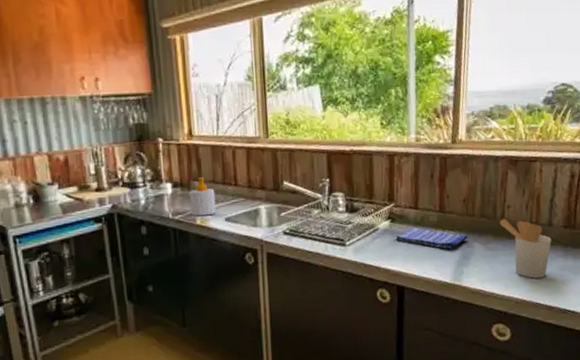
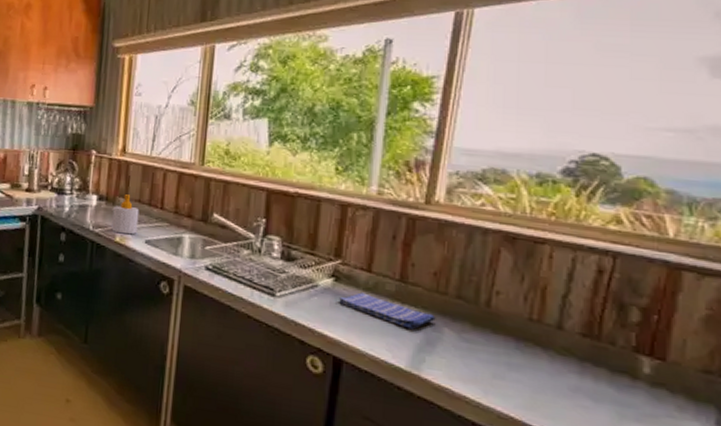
utensil holder: present [499,219,552,279] -> none [483,306,560,394]

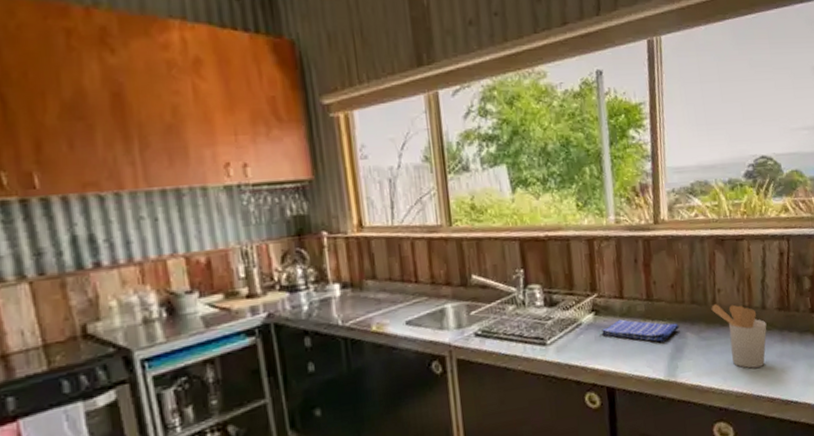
soap bottle: present [111,194,140,235] -> none [362,275,395,322]
utensil holder: none [483,306,560,394] -> present [711,304,767,369]

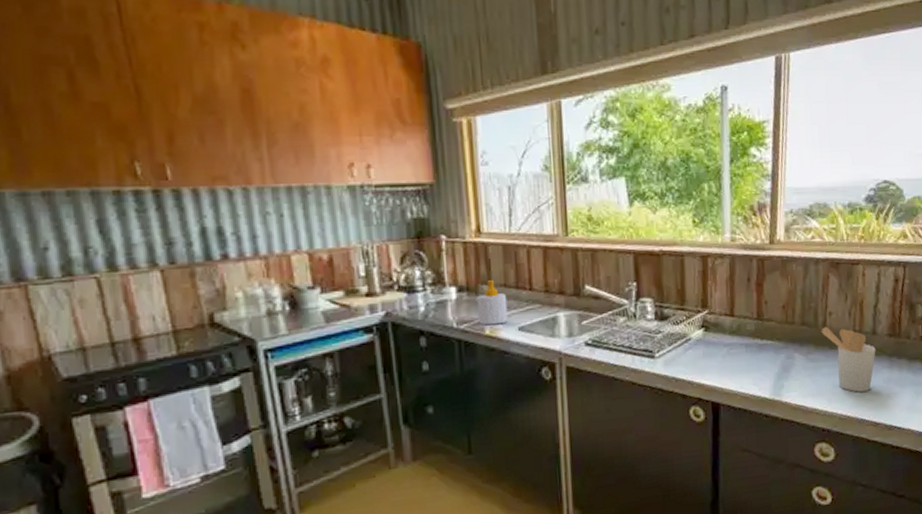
soap bottle: none [362,275,395,322] -> present [477,280,508,326]
dish towel: present [602,319,680,342] -> none [710,337,788,362]

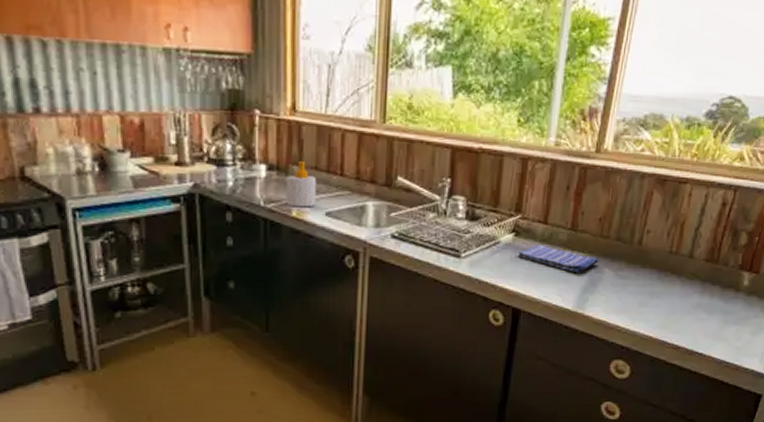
dish towel: none [710,337,788,362] -> present [518,244,599,274]
utensil holder: present [821,327,876,392] -> none [635,245,690,314]

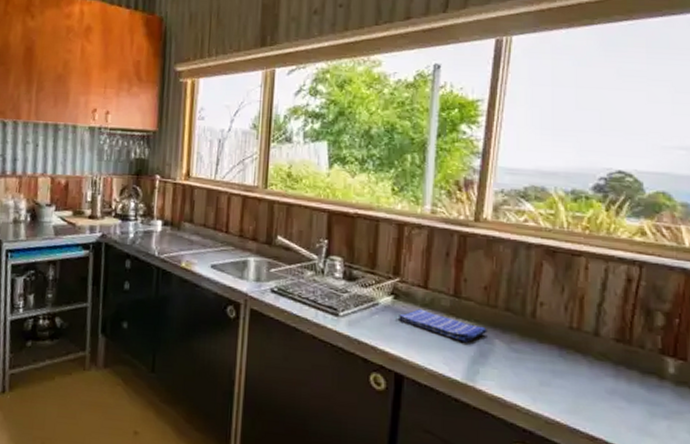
soap bottle: present [286,161,317,208] -> none [177,219,205,260]

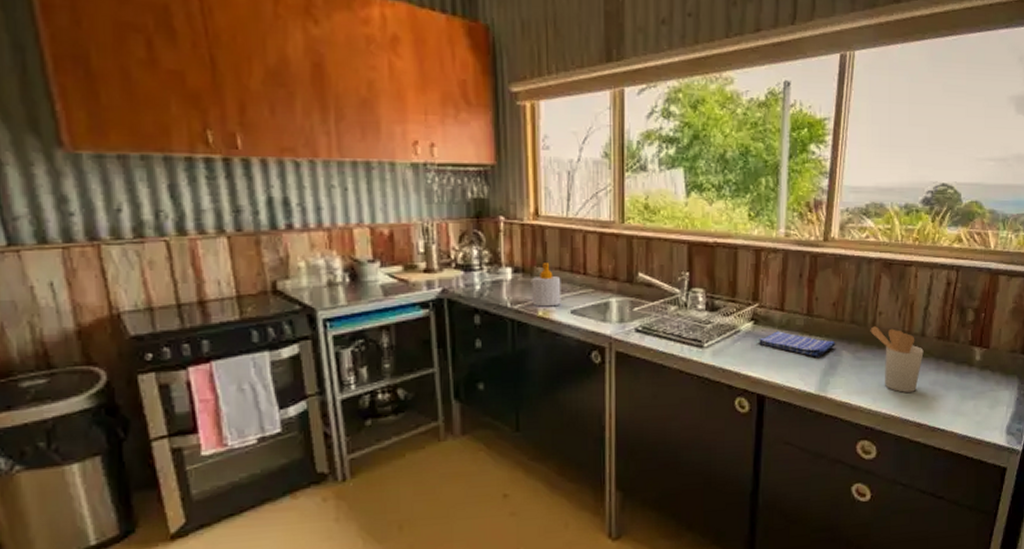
soap bottle: none [177,219,205,260] -> present [532,263,561,307]
utensil holder: none [529,317,598,398] -> present [870,326,924,393]

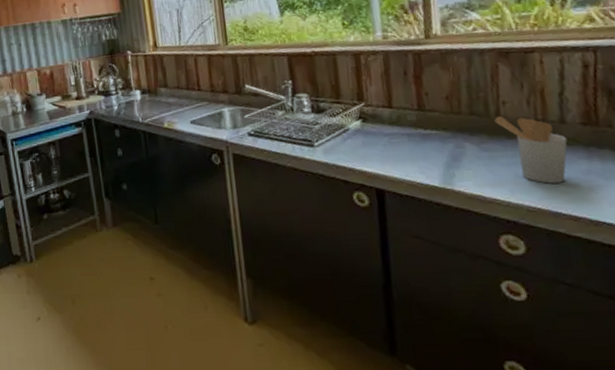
soap bottle: present [532,263,561,307] -> none [156,84,182,120]
dish towel: present [759,331,836,357] -> none [370,127,456,151]

